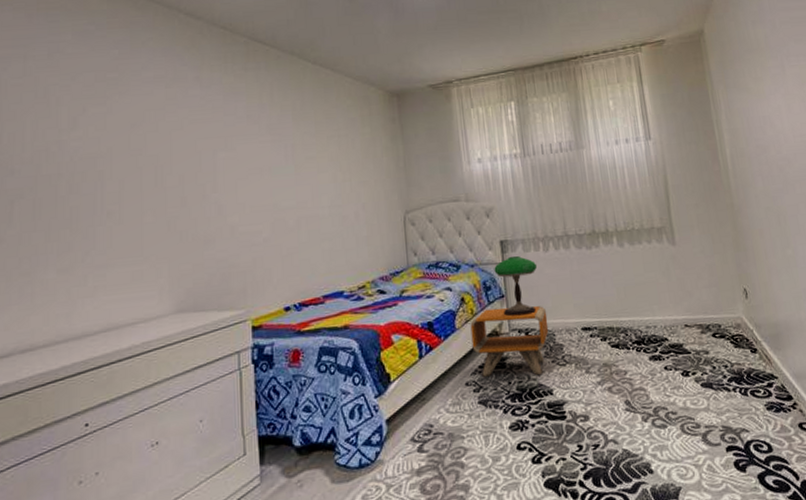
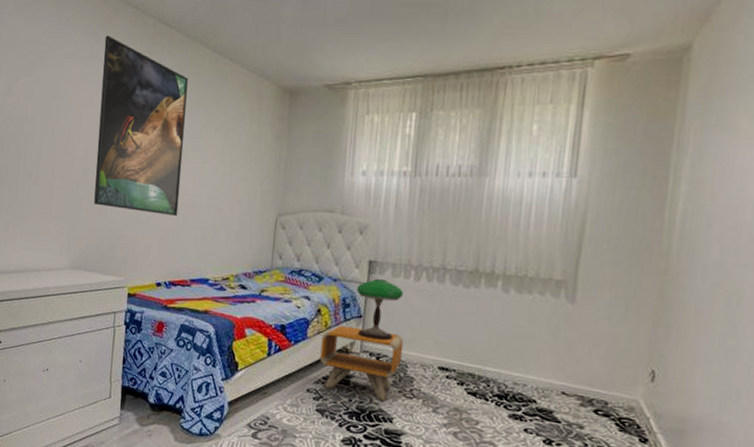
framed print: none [190,57,299,236] -> present [94,36,188,217]

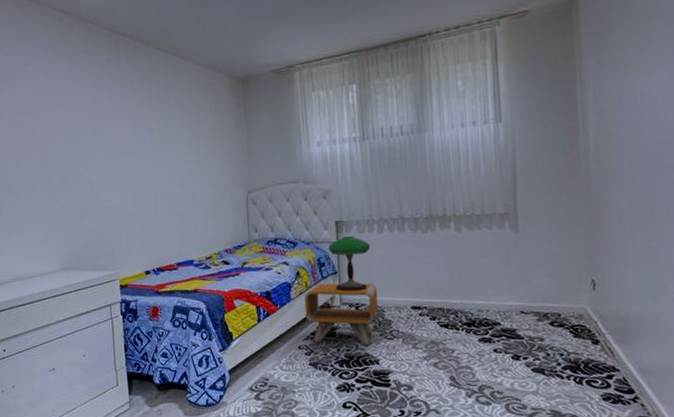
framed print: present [94,36,188,217] -> none [64,50,156,208]

